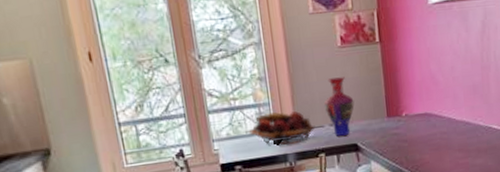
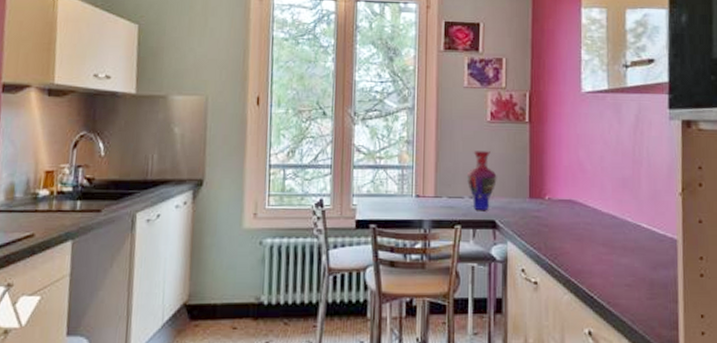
fruit basket: present [247,111,316,146] -> none [387,175,455,212]

